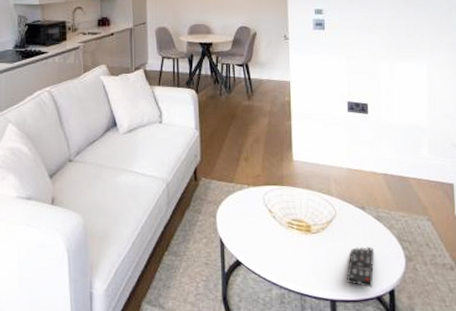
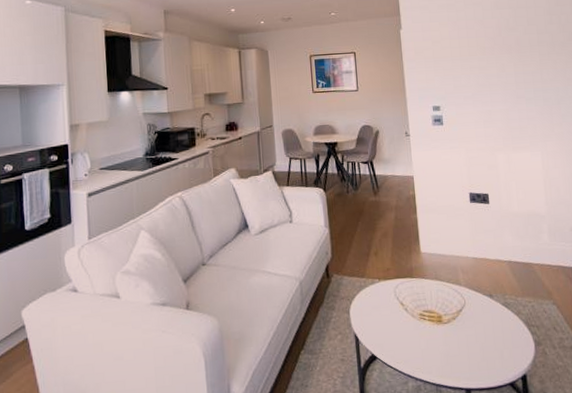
remote control: present [347,247,374,288] -> none [479,333,506,375]

